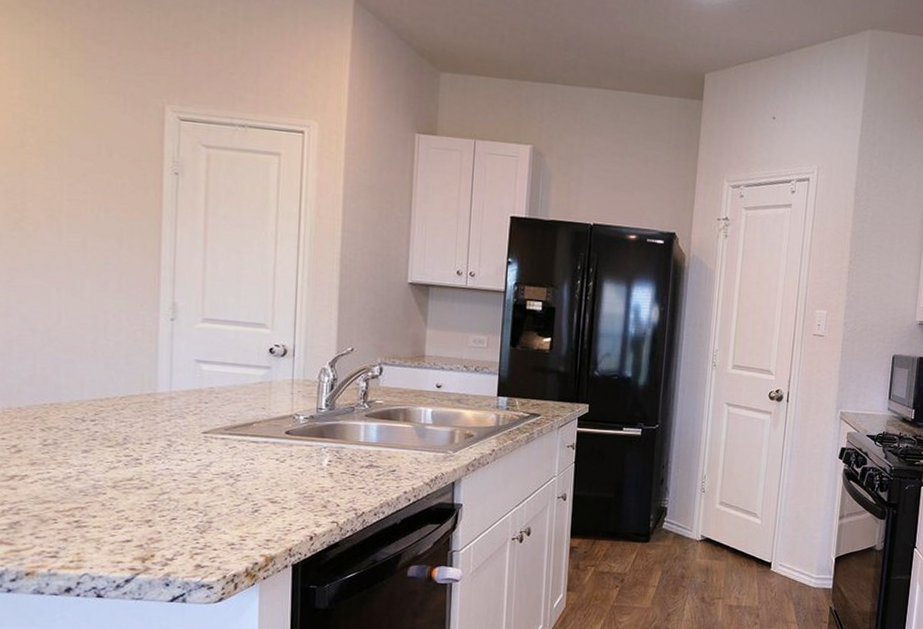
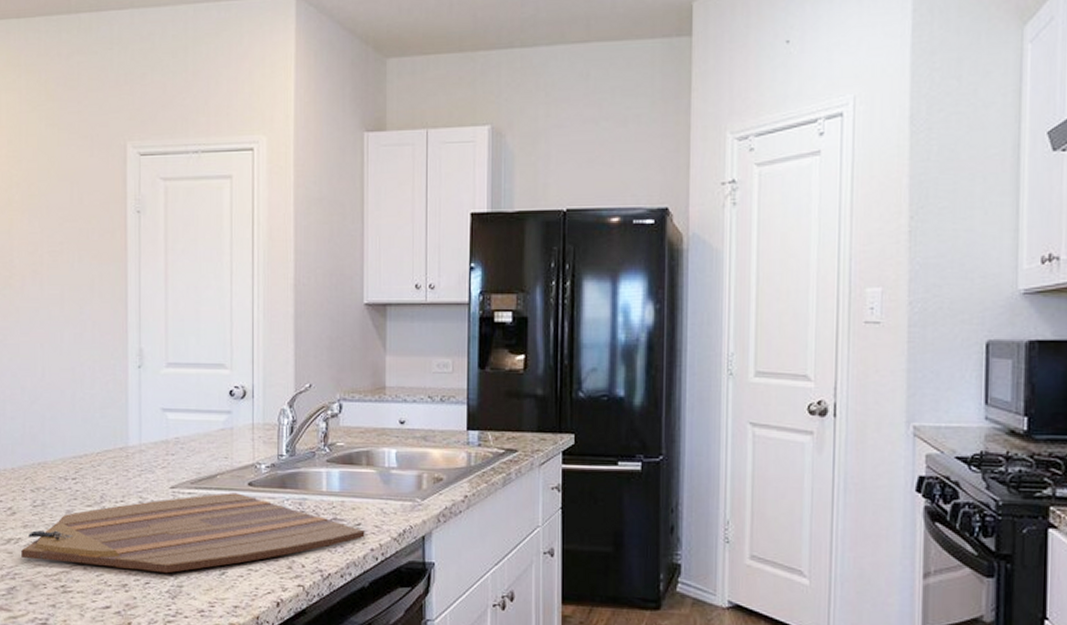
cutting board: none [27,439,399,511] -> present [21,492,365,574]

